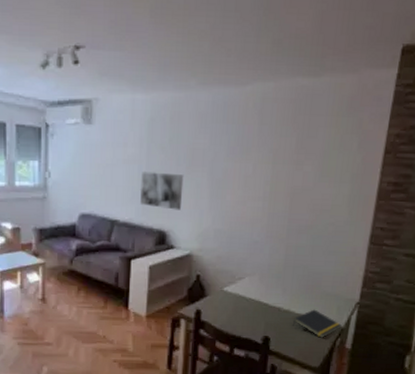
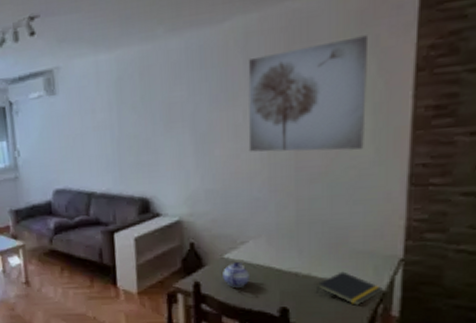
wall art: present [140,170,184,210] -> none [114,134,164,175]
teapot: none [220,295,242,317] -> present [223,262,249,288]
wall art: none [254,117,354,210] -> present [248,35,367,152]

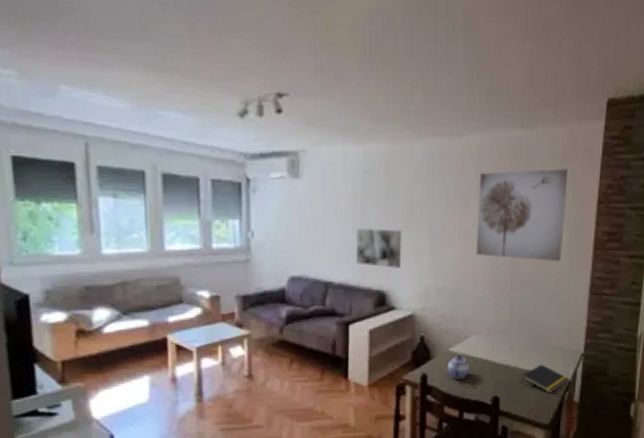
wall art: none [114,134,164,175] -> present [356,227,402,268]

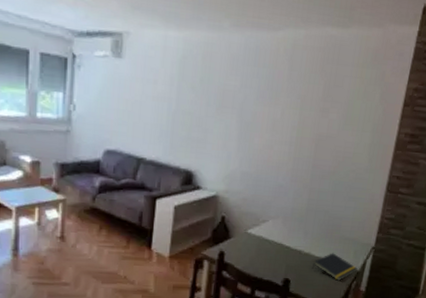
wall art: present [356,227,402,268] -> none [168,109,214,151]
teapot: present [447,355,469,379] -> none [244,237,265,259]
wall art: present [475,169,568,261] -> none [281,67,377,158]

